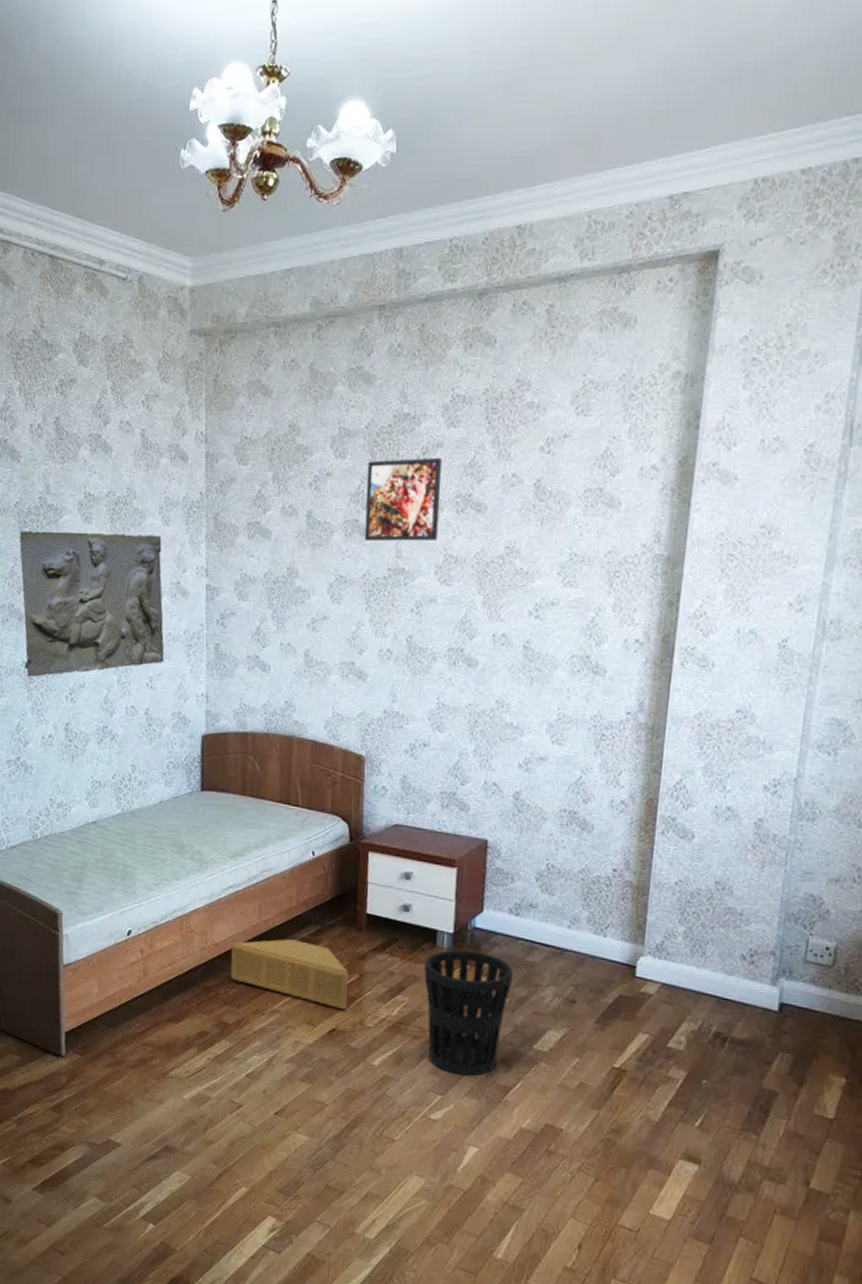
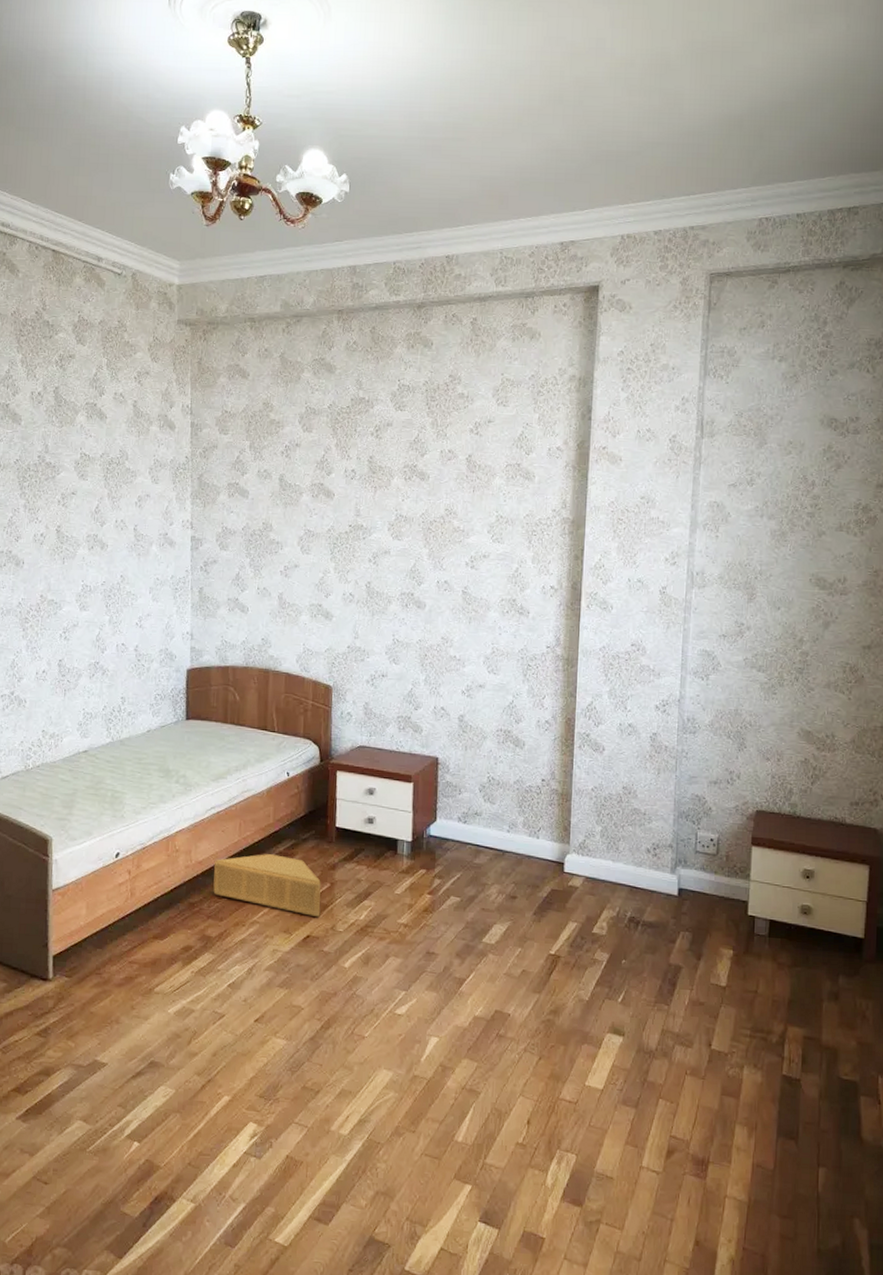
relief sculpture: present [19,530,165,678] -> none [18,485,153,618]
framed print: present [364,457,442,542] -> none [328,434,392,503]
wastebasket: present [424,949,514,1076] -> none [387,856,464,971]

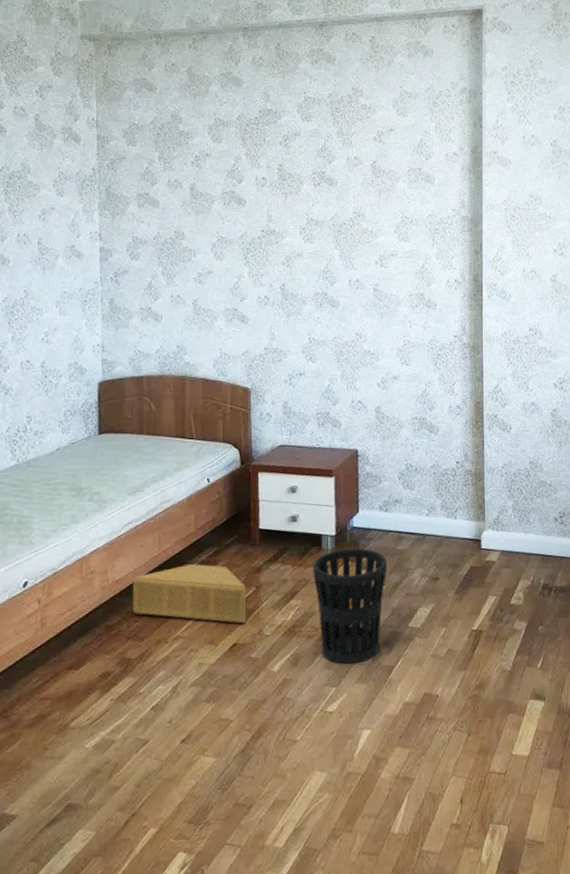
wastebasket: none [387,856,464,971] -> present [313,548,388,664]

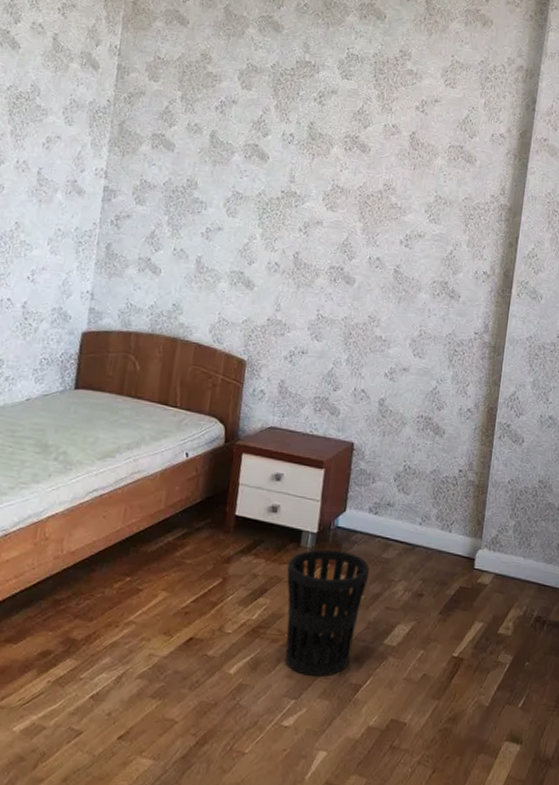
speaker: present [132,564,247,624] -> none [84,544,212,617]

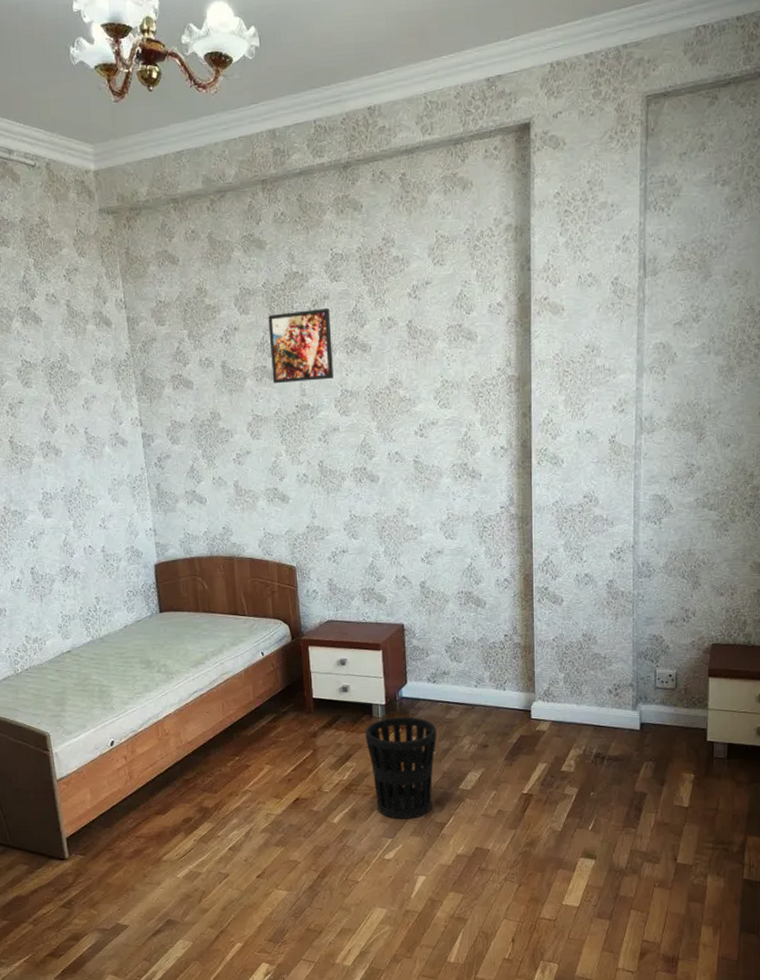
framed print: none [262,96,335,171] -> present [268,307,334,384]

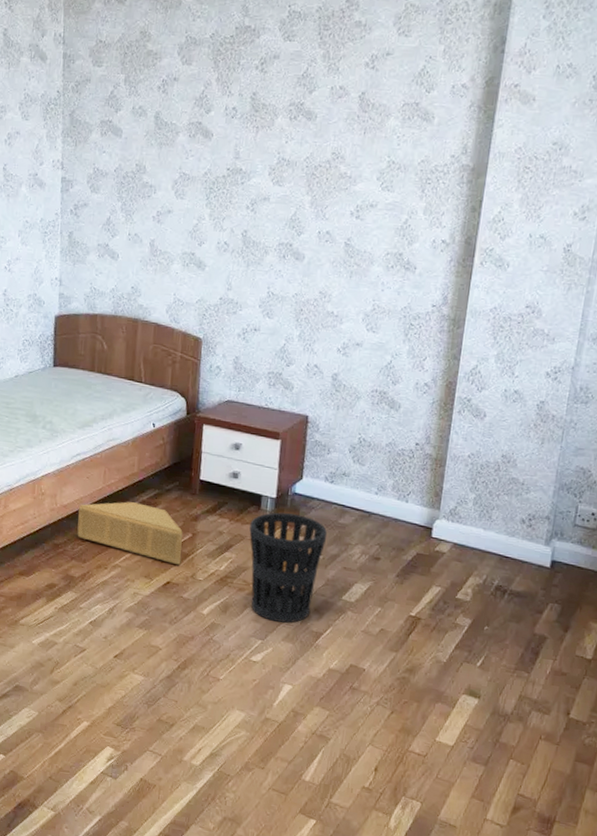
speaker: none [202,729,307,782] -> present [77,501,183,566]
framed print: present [268,307,334,384] -> none [206,67,278,145]

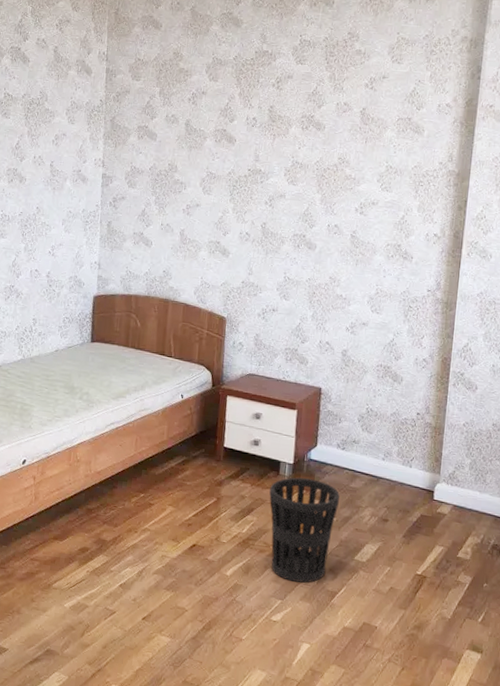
speaker: present [77,501,183,566] -> none [109,468,208,529]

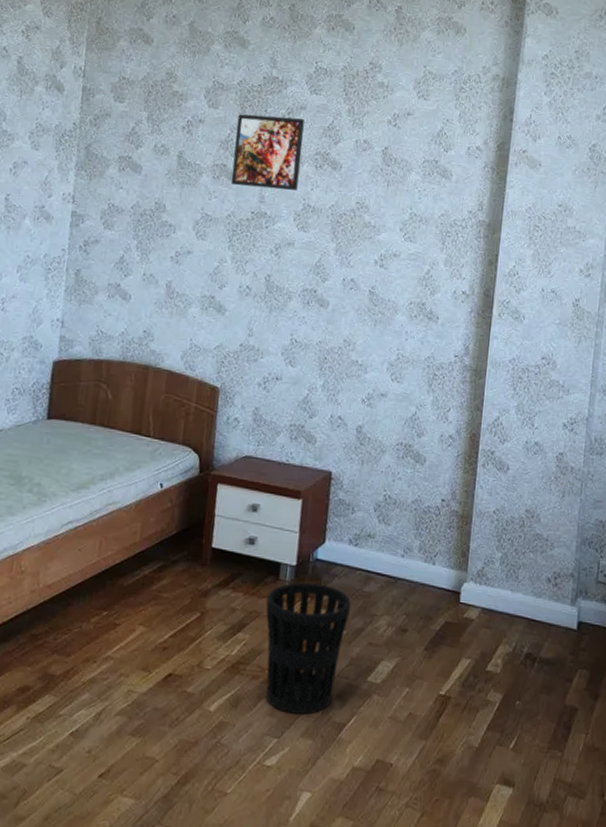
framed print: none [230,85,292,150] -> present [230,114,305,191]

